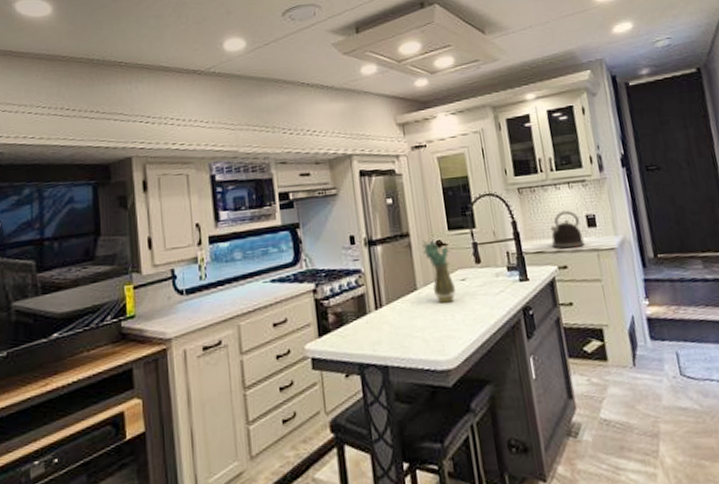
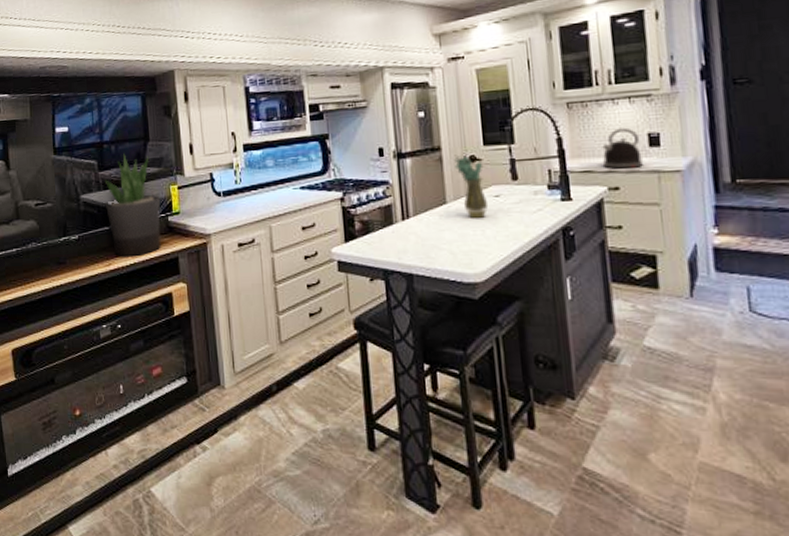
planter: none [43,251,113,374] -> present [104,154,161,257]

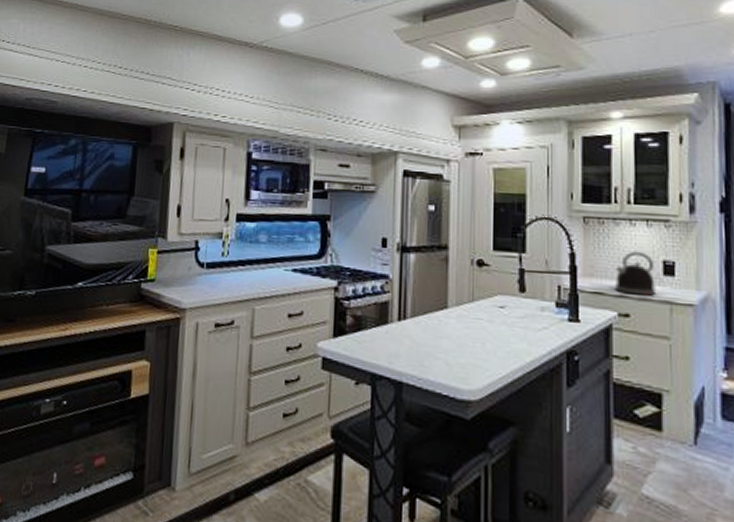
planter: present [104,154,161,257] -> none [72,206,136,324]
vase: present [454,155,489,218] -> none [461,256,492,329]

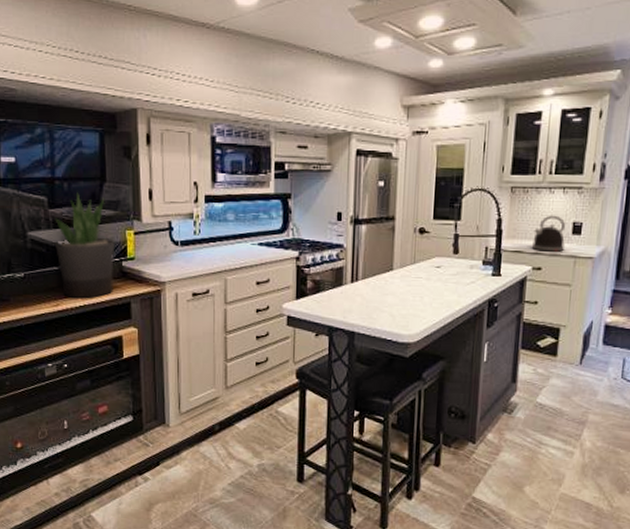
planter: none [72,206,136,324] -> present [55,192,115,299]

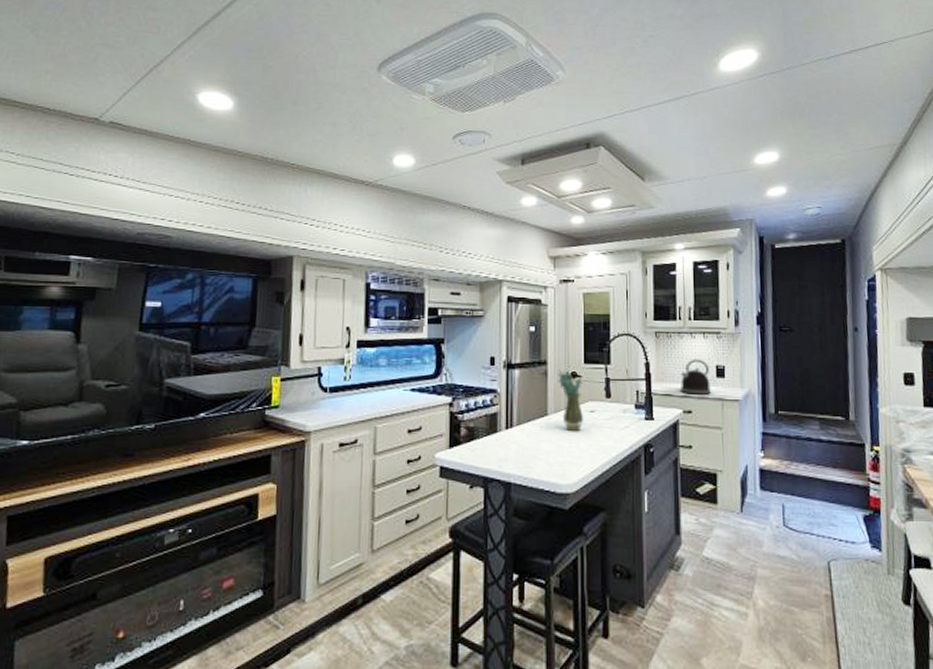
planter: present [55,192,115,299] -> none [193,338,260,452]
vase: none [405,225,430,285] -> present [558,370,584,431]

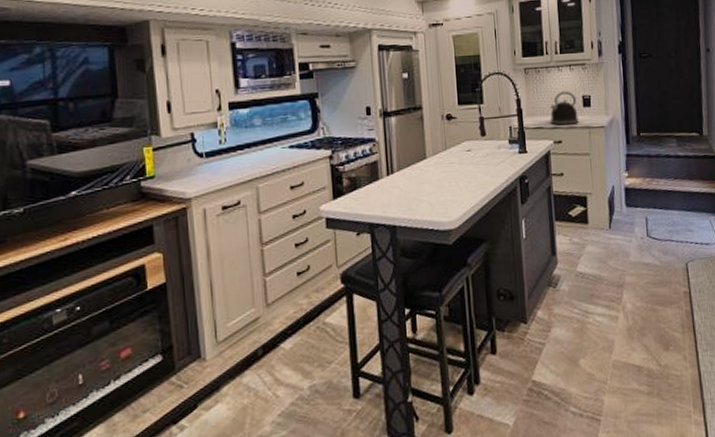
vase: present [558,370,584,431] -> none [433,113,462,171]

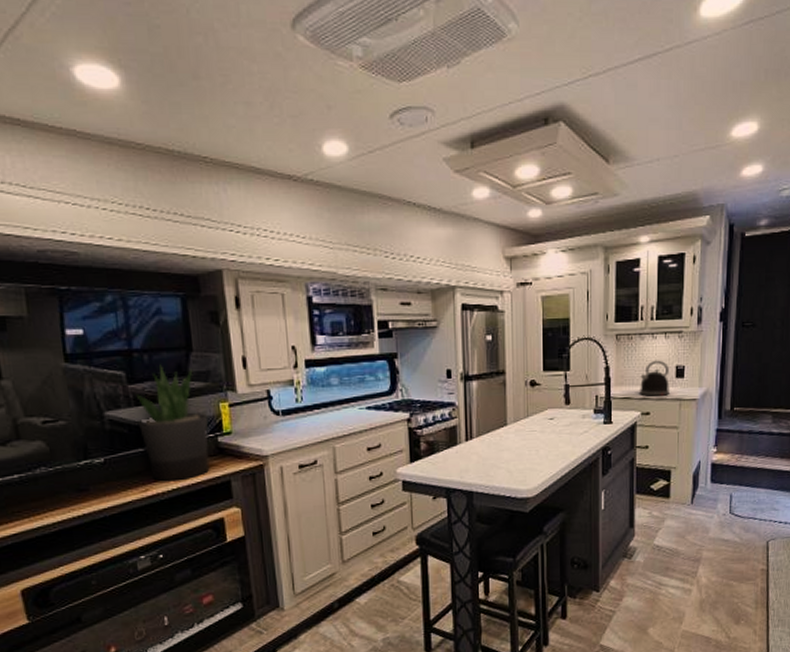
planter: none [59,112,132,230] -> present [136,364,210,482]

